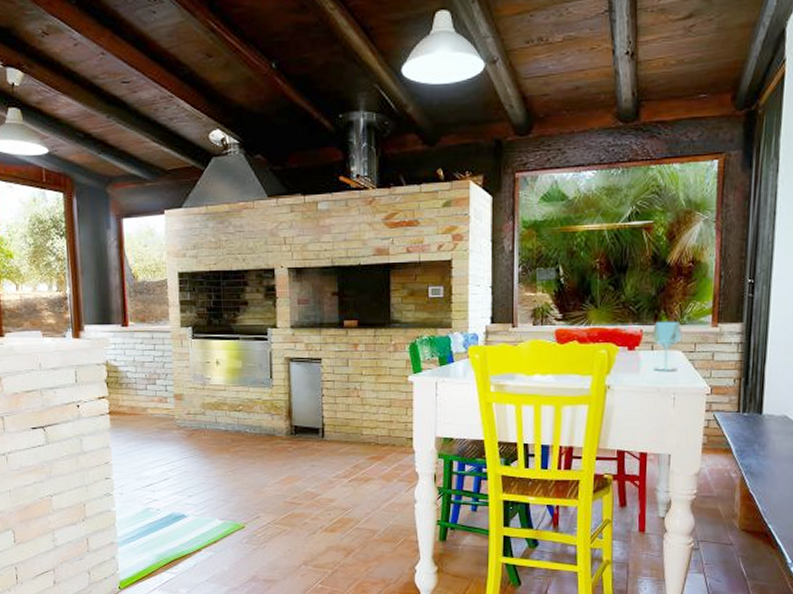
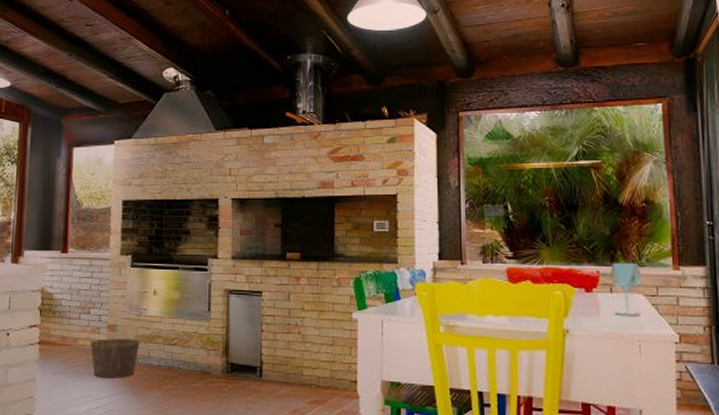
basket: none [159,407,207,443] -> present [90,338,140,378]

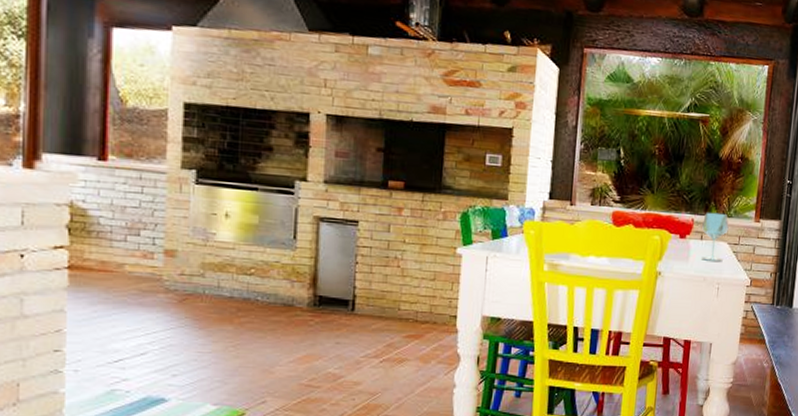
basket: present [90,338,140,378] -> none [141,265,208,310]

